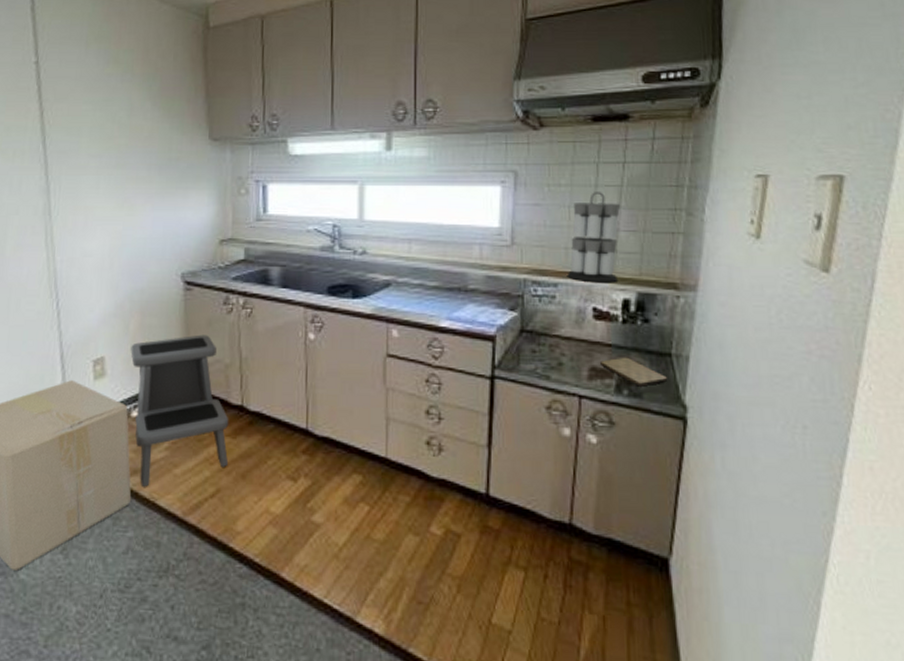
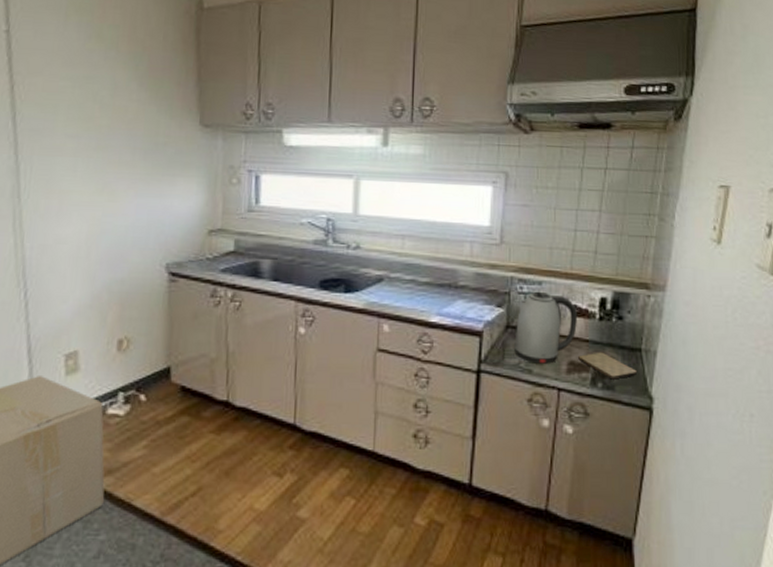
step stool: present [130,334,229,487] -> none [107,328,214,487]
kettle: none [530,293,599,370] -> present [514,291,578,364]
spice rack: present [567,192,621,283] -> none [550,195,602,282]

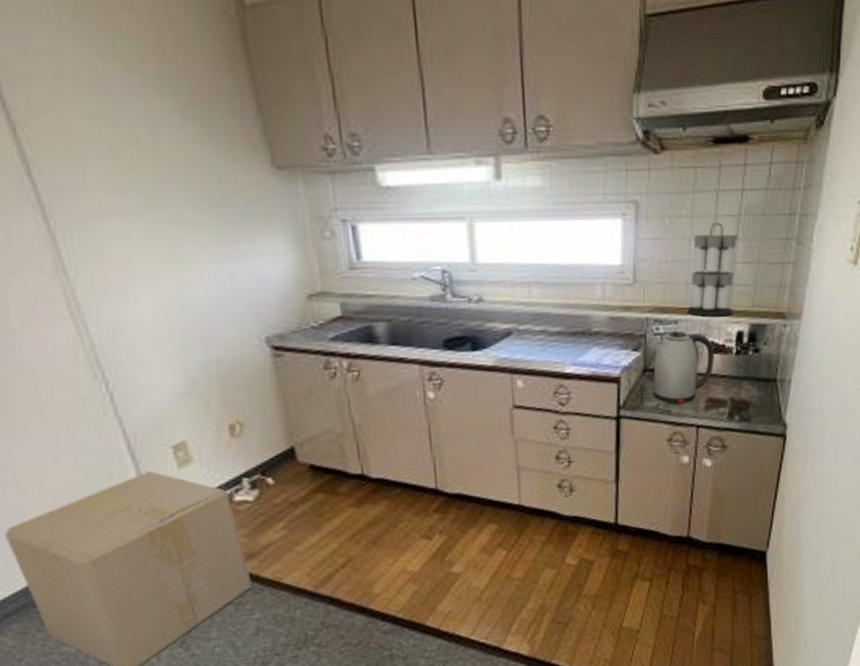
spice rack: none [550,195,602,282] -> present [687,222,738,317]
cutting board: present [578,352,638,380] -> none [716,386,773,412]

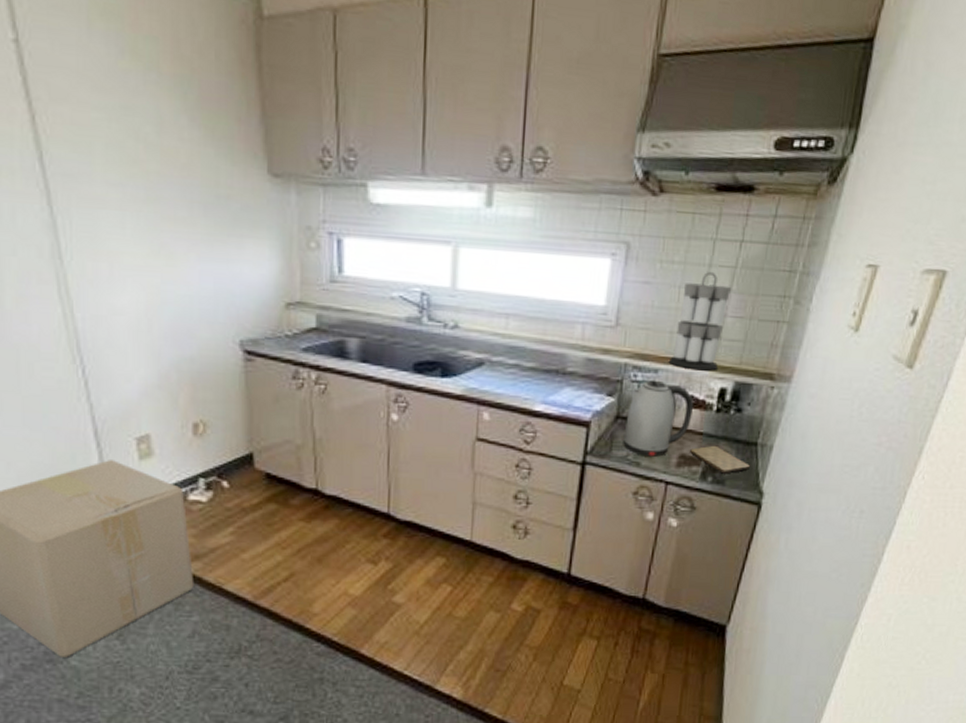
cutting board: none [716,386,773,412] -> present [690,445,751,474]

